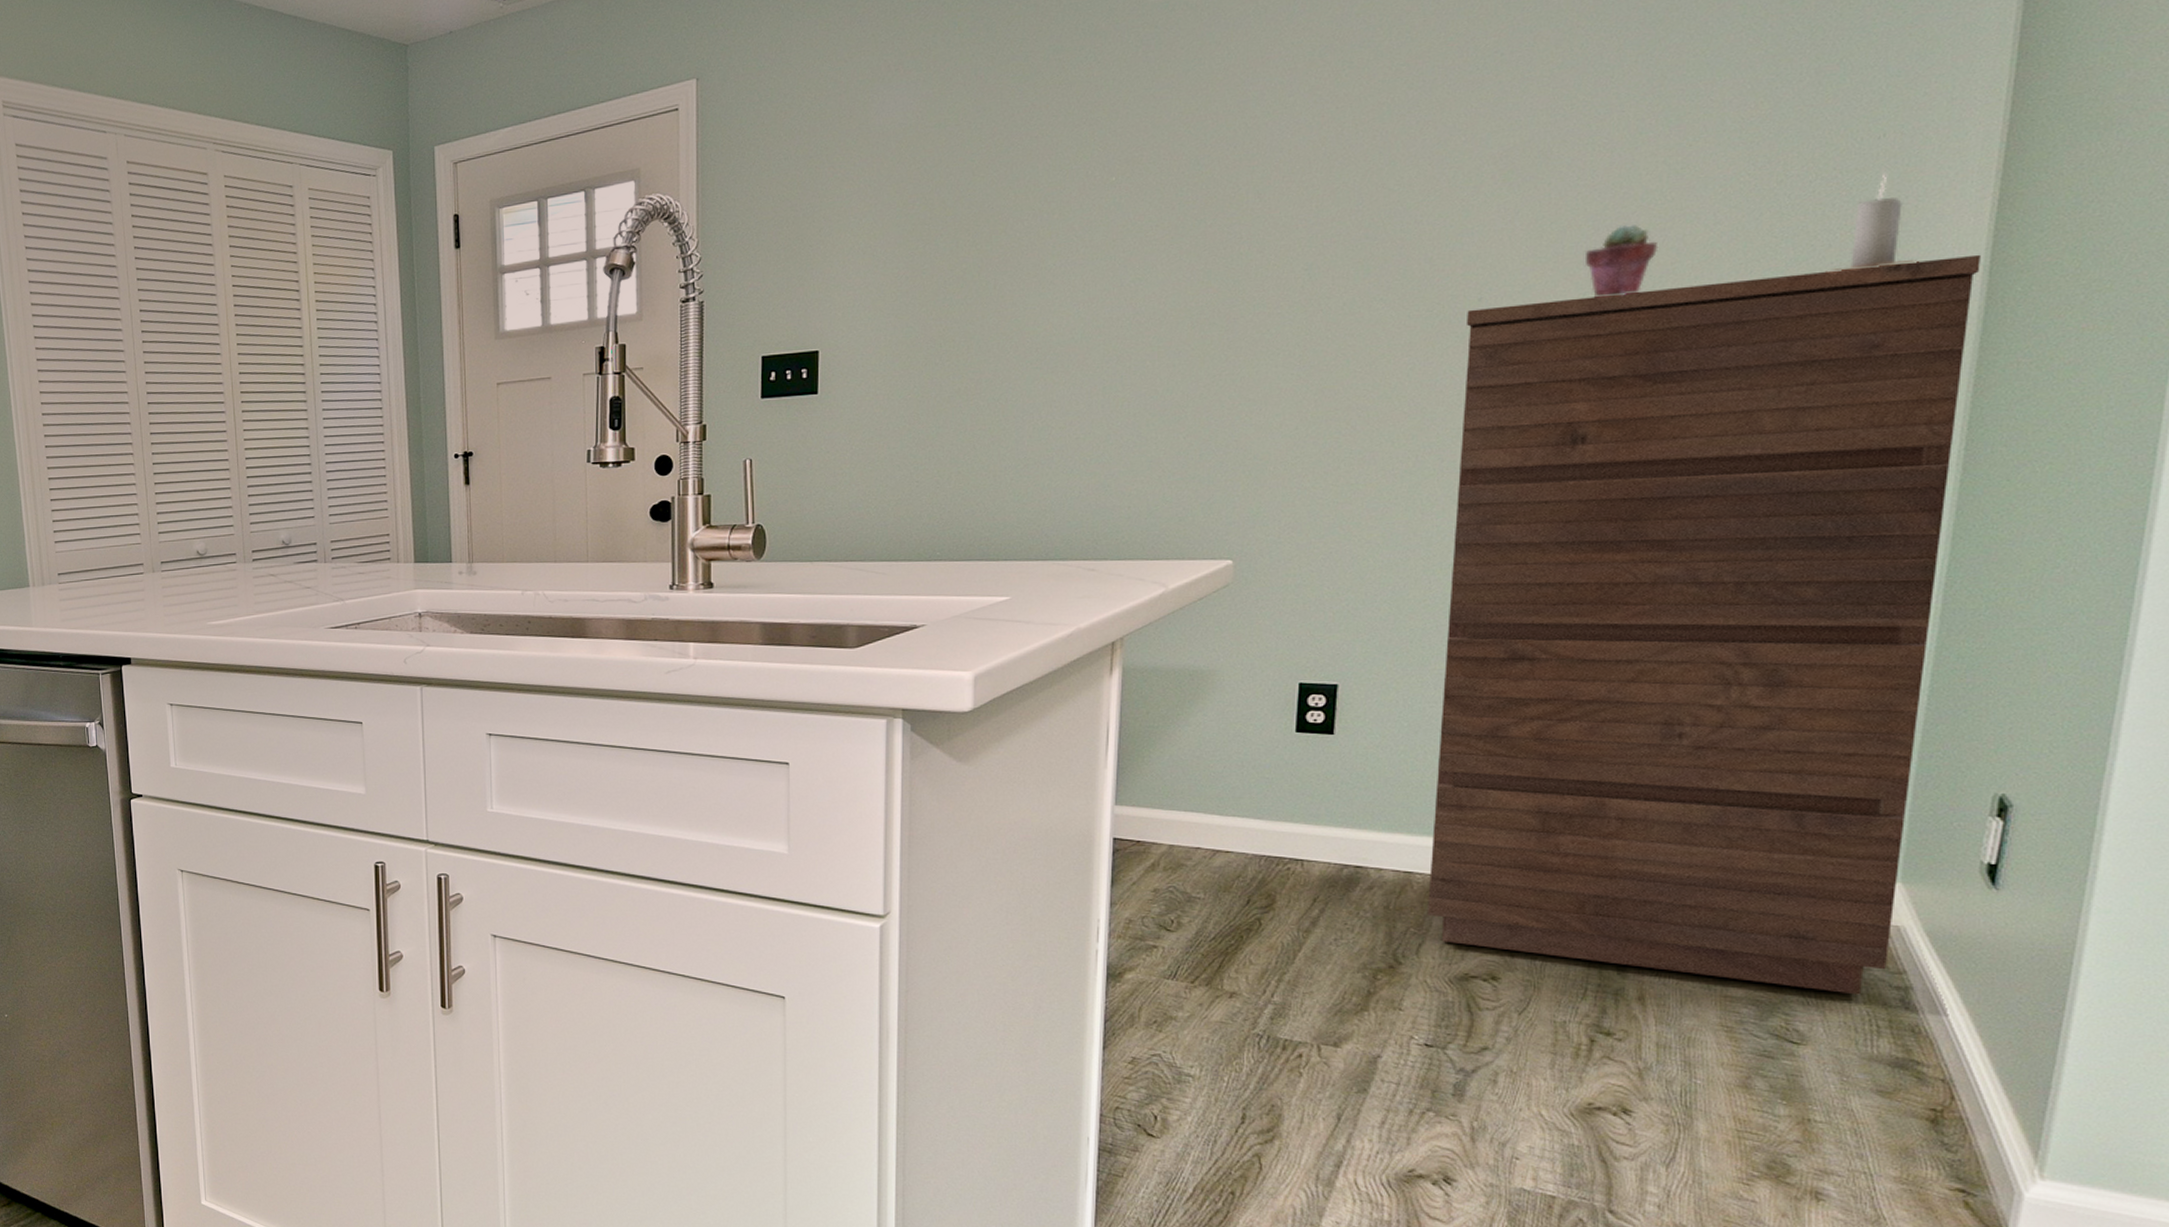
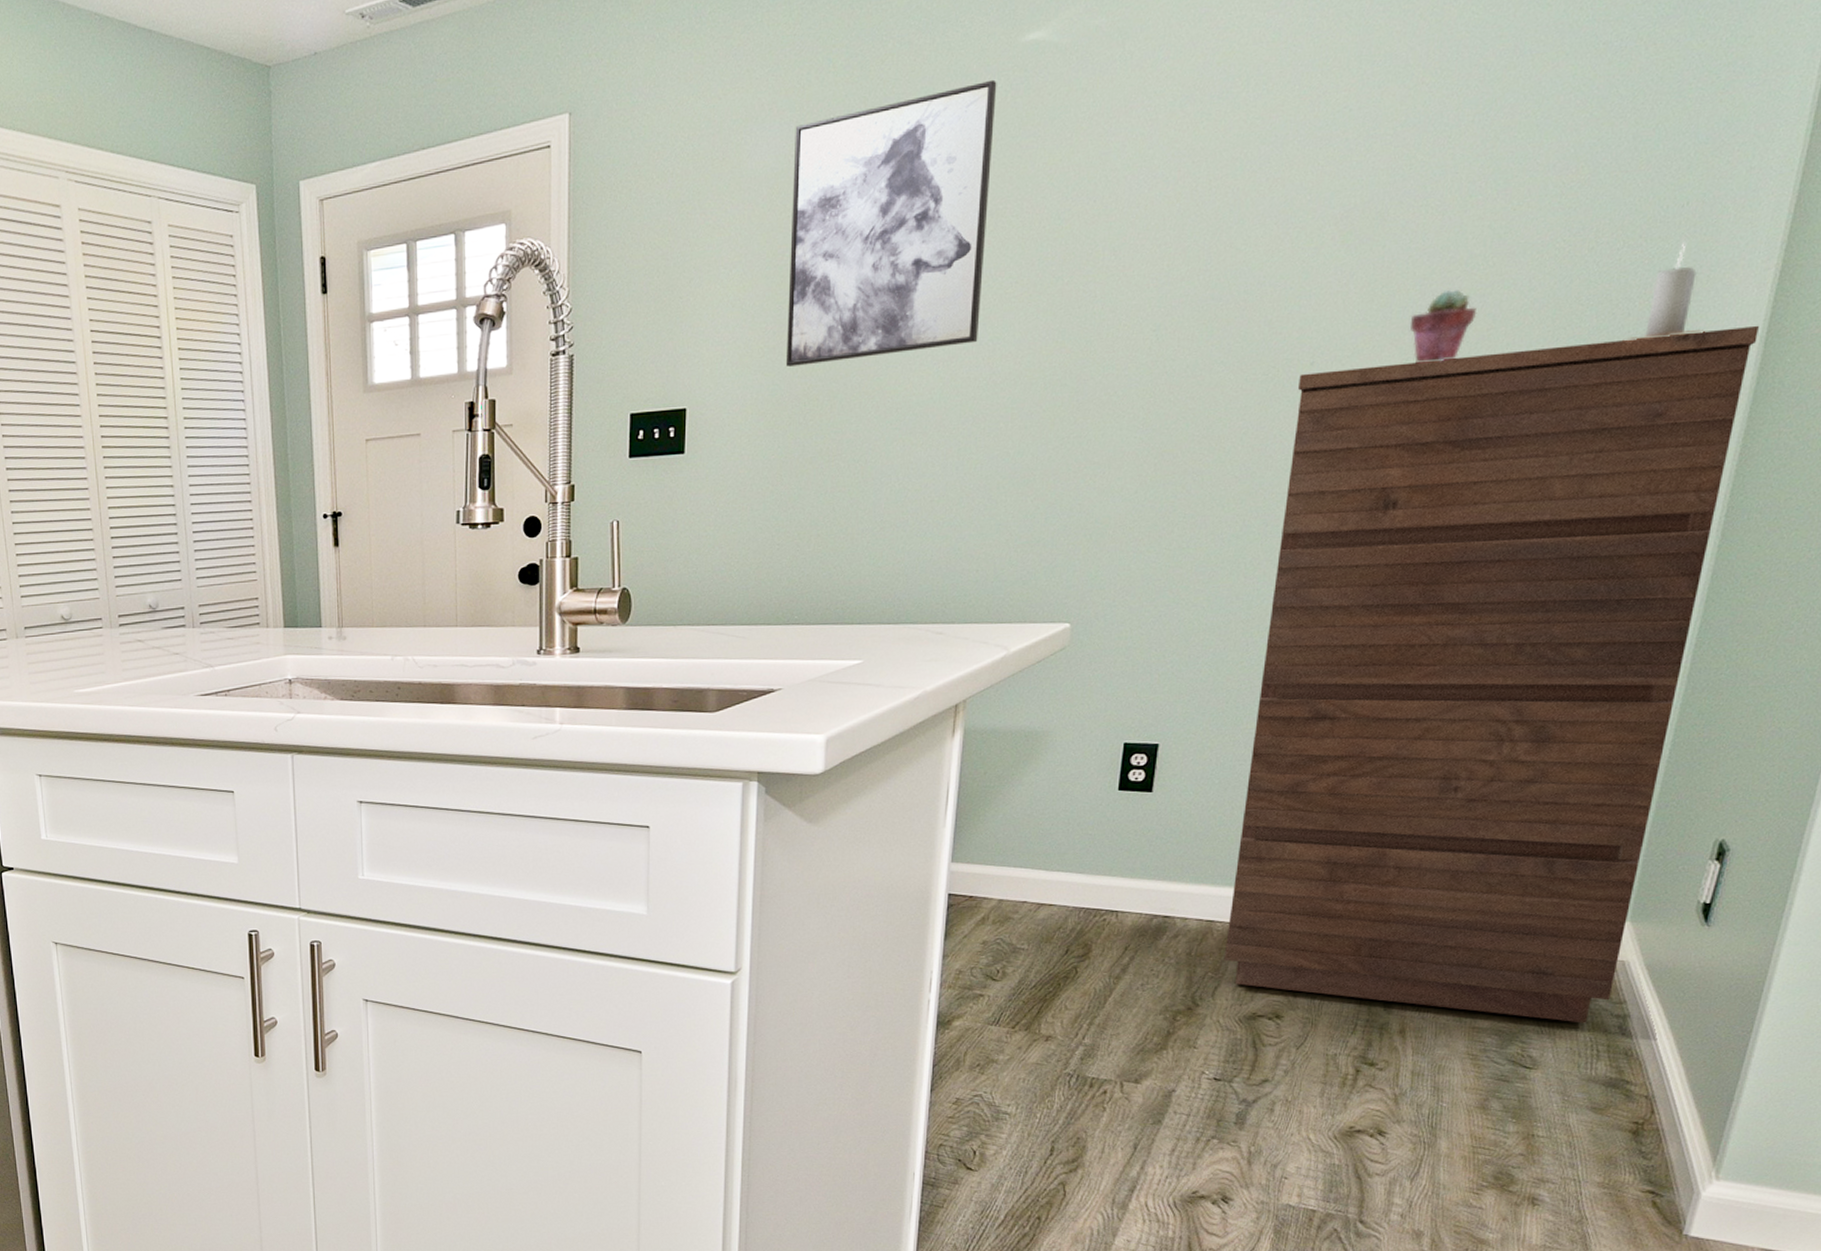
wall art: none [919,36,1127,311] -> present [785,79,997,368]

